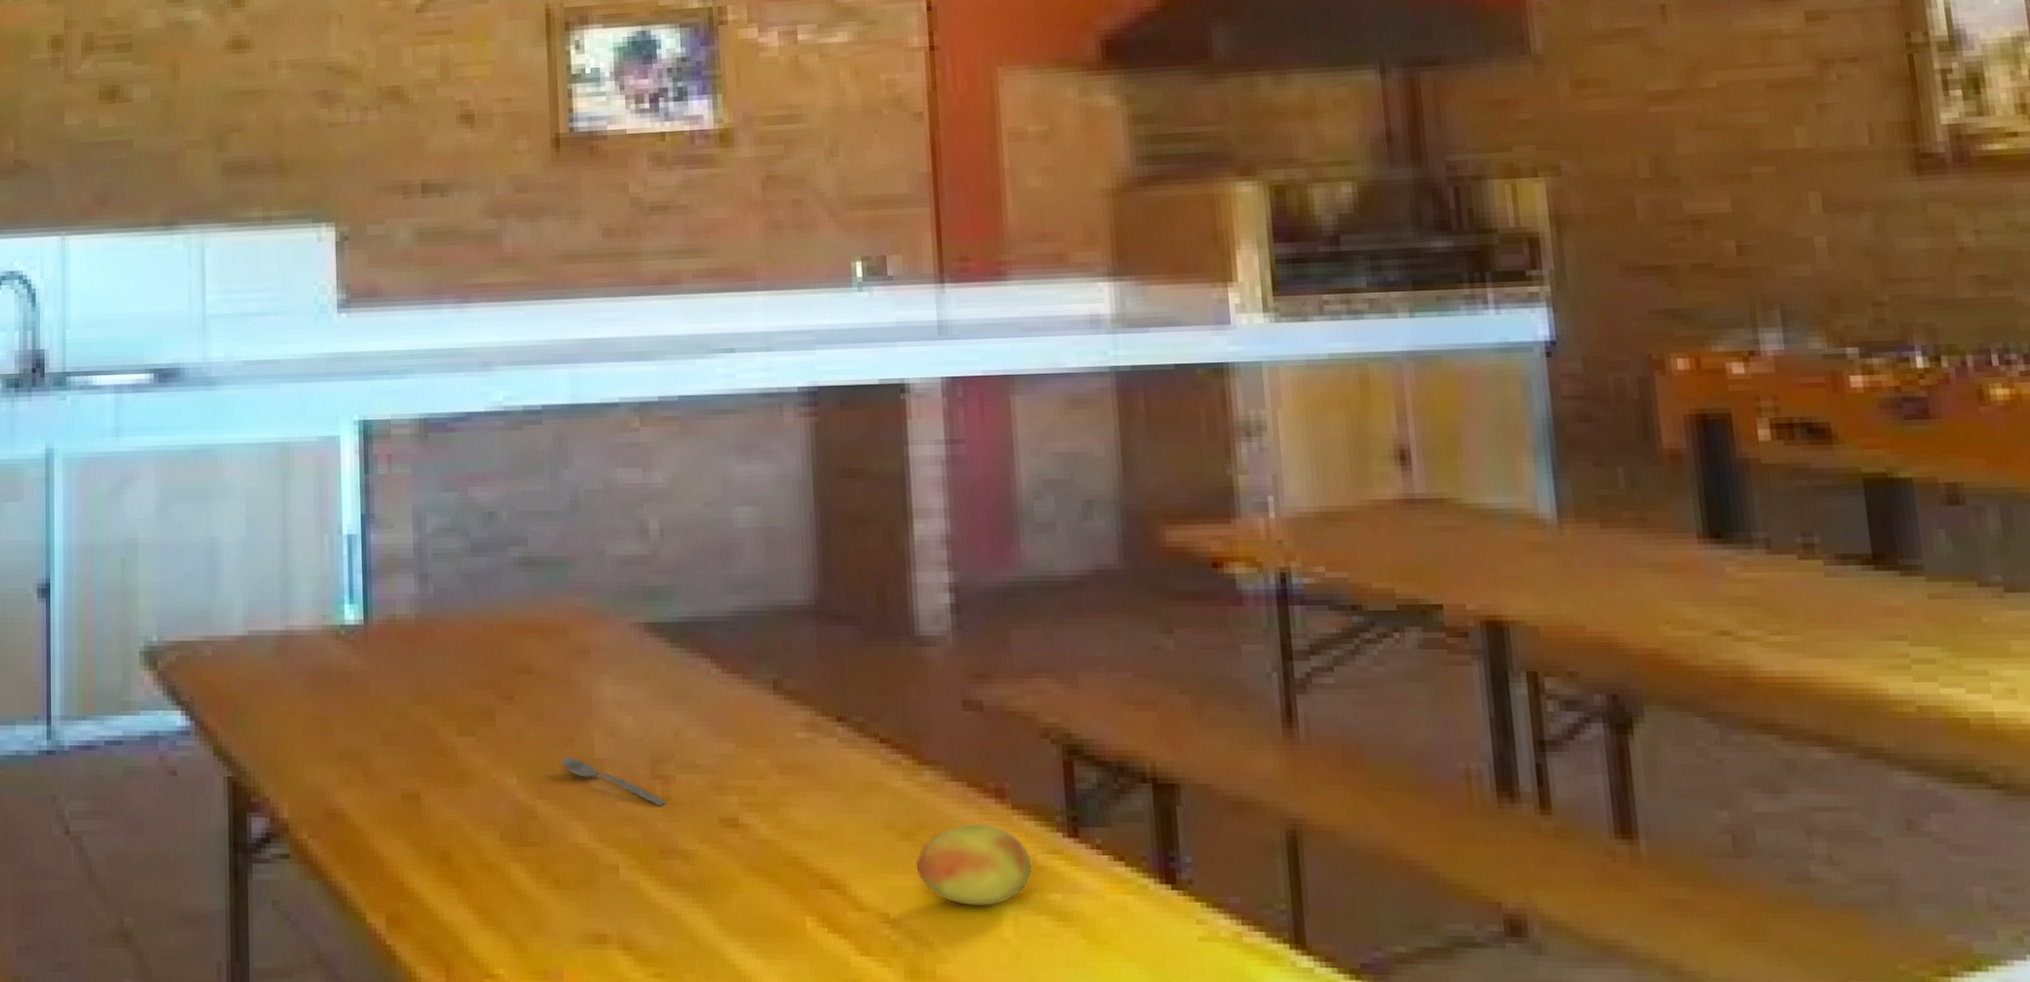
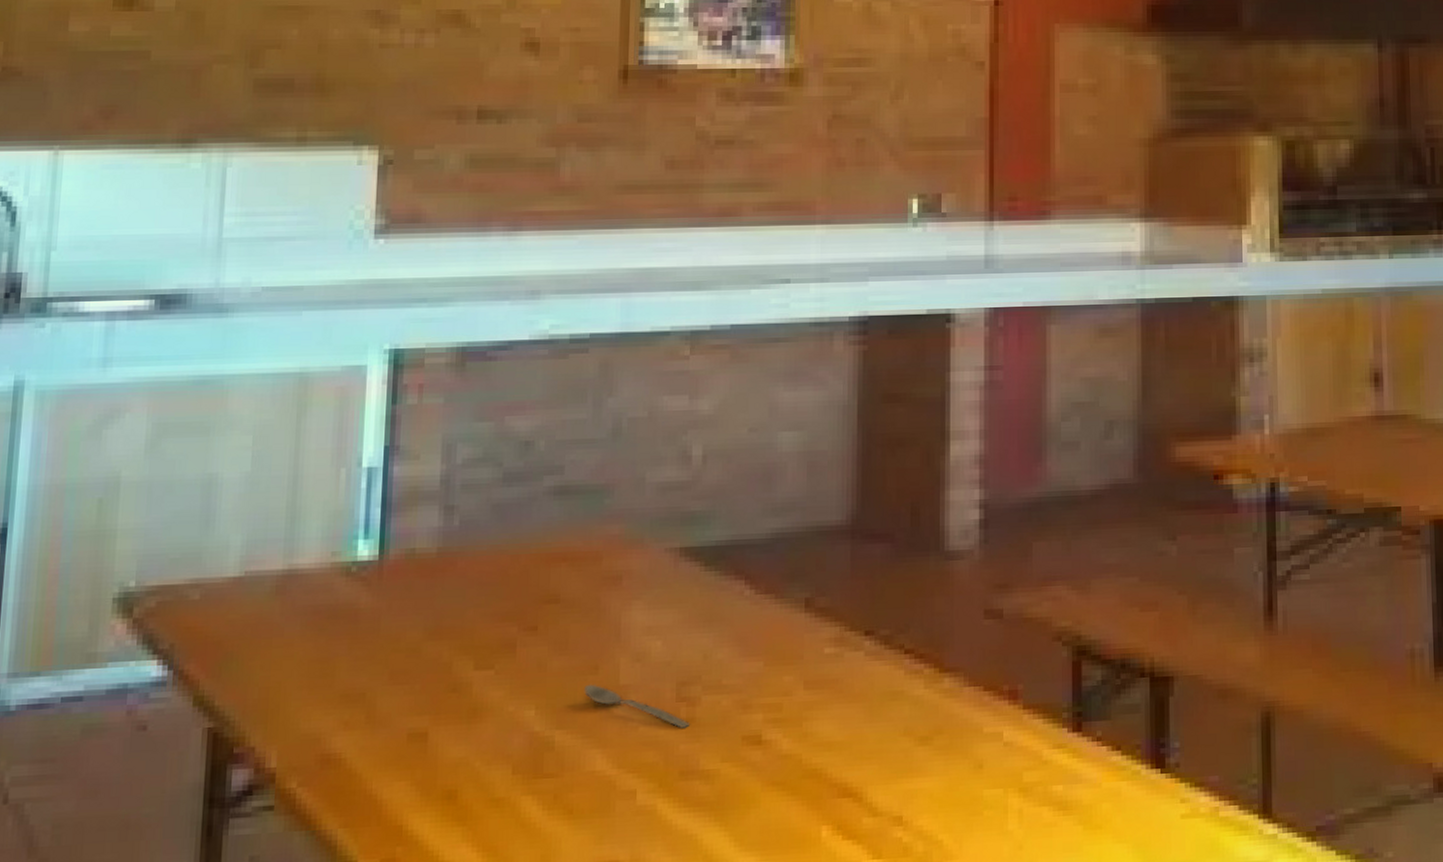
fruit: present [916,824,1032,907] -> none [931,724,1038,804]

